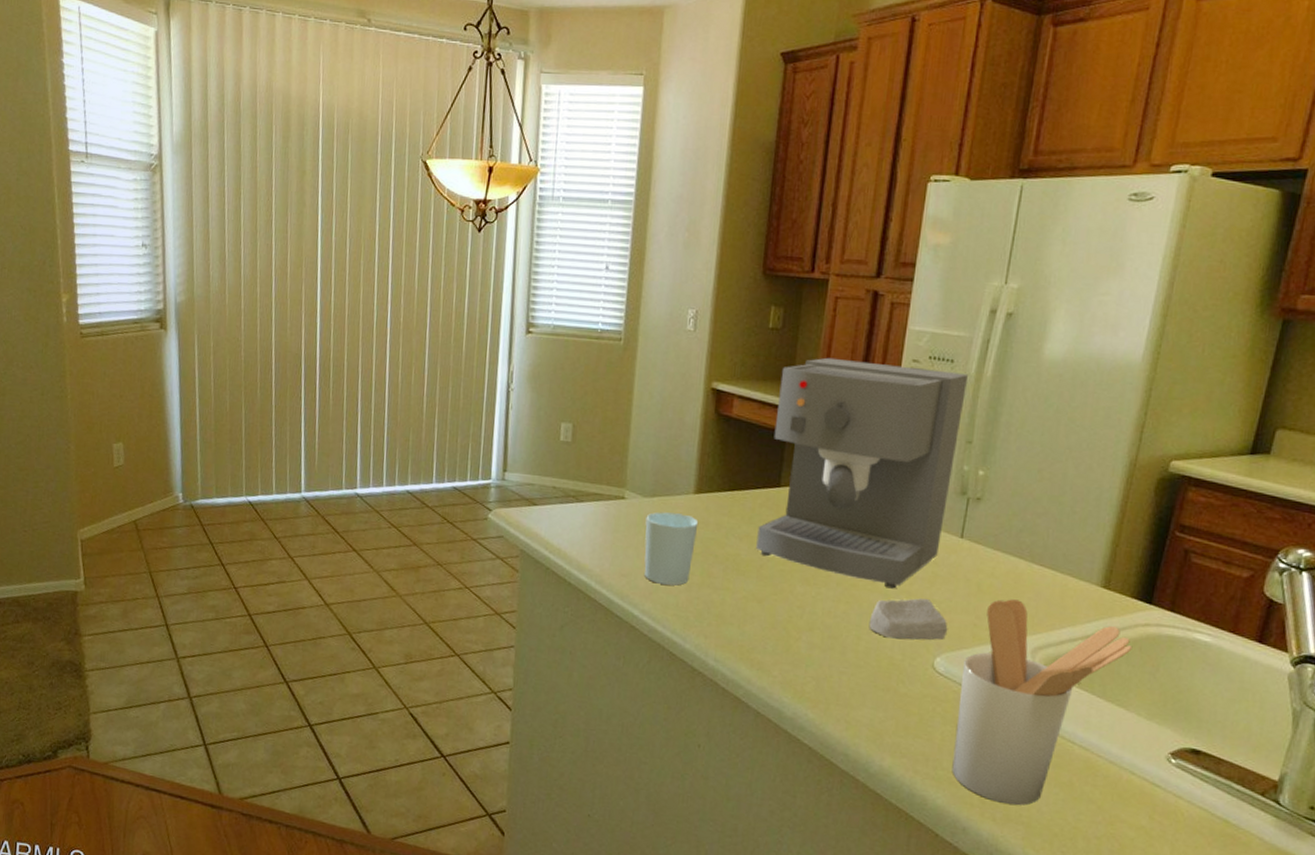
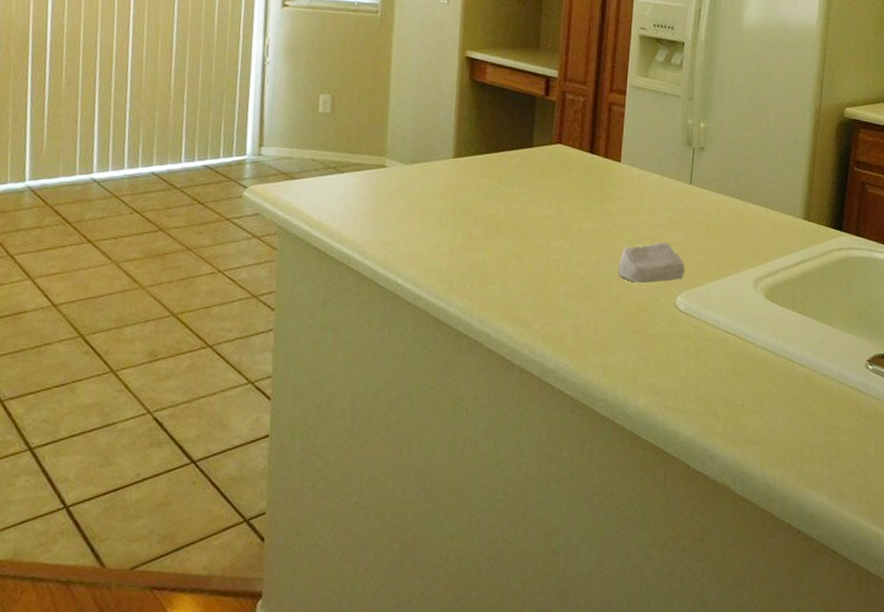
cup: present [644,512,699,586] -> none [406,178,459,250]
coffee maker: present [756,357,969,589] -> none [513,26,687,236]
utensil holder: present [952,599,1133,805] -> none [697,236,831,427]

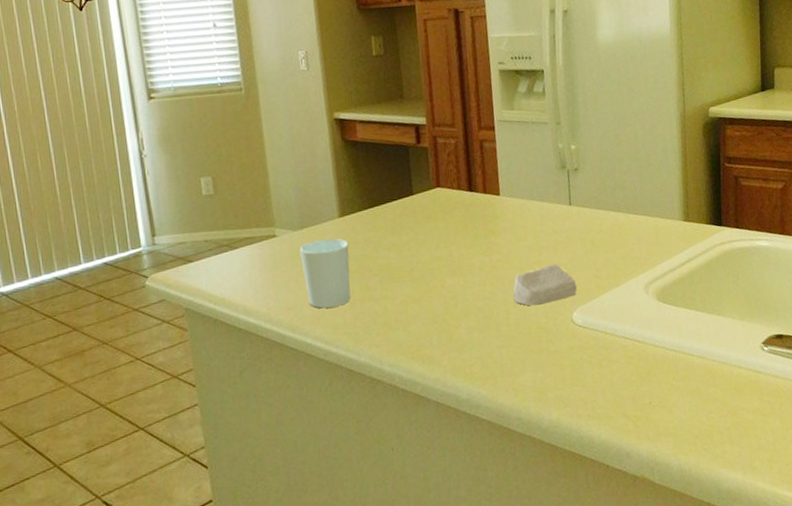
cup: none [406,178,459,250] -> present [299,238,351,309]

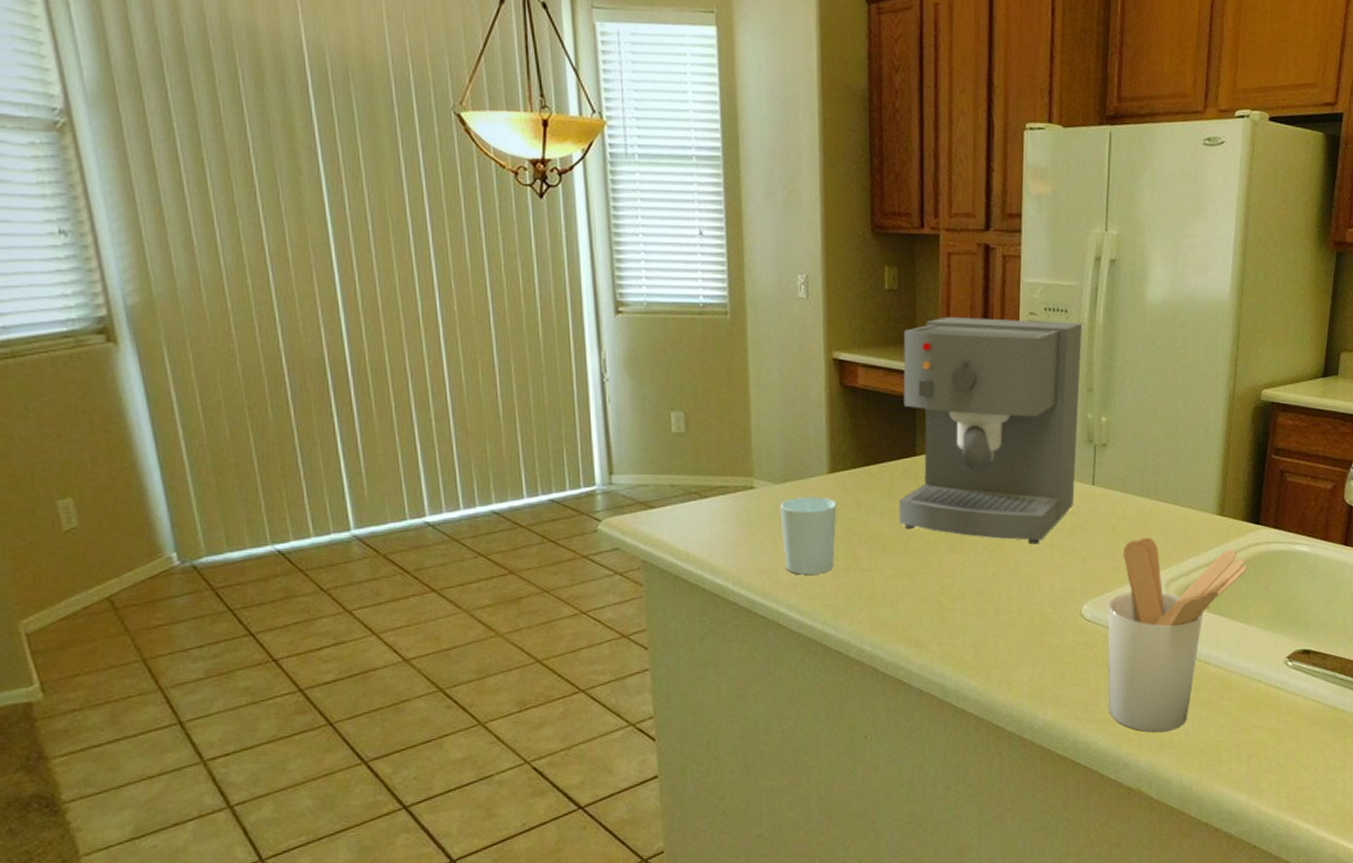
coffee maker: none [392,66,555,263] -> present [899,316,1083,545]
soap bar: present [513,264,577,306] -> none [1018,550,1091,594]
utensil holder: none [595,247,717,423] -> present [1107,538,1248,733]

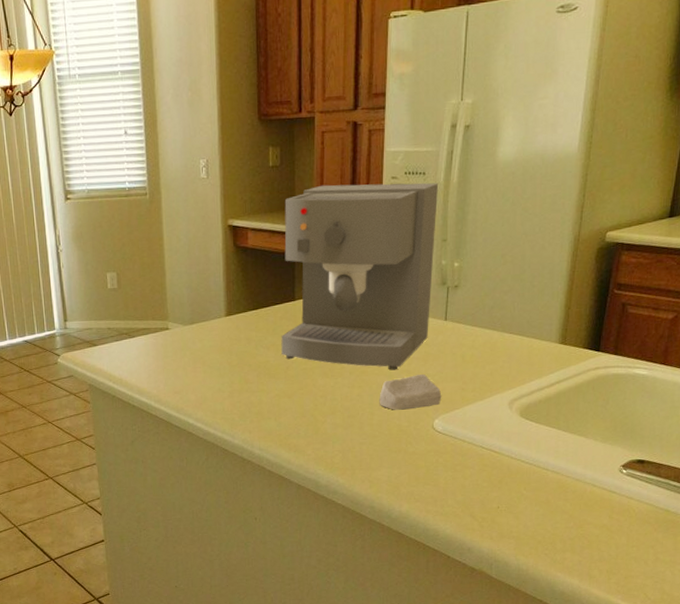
cup: present [779,497,837,575] -> none [188,335,232,395]
soap bar: none [1018,550,1091,594] -> present [379,374,442,410]
utensil holder: present [1107,538,1248,733] -> none [455,364,587,525]

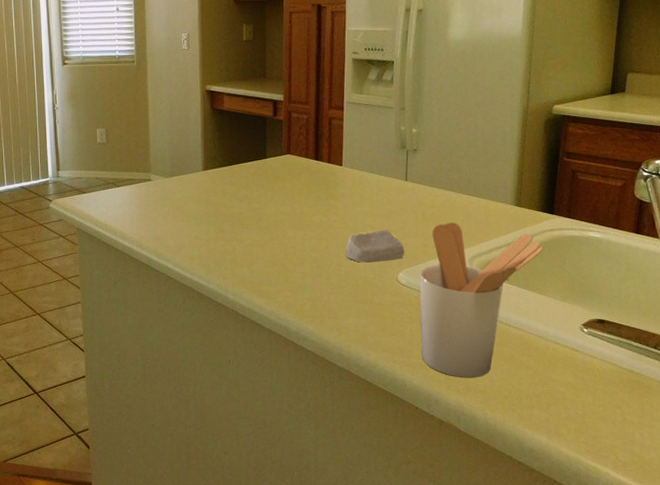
coffee maker: present [281,183,439,370] -> none [253,57,396,225]
utensil holder: none [455,364,587,525] -> present [420,222,544,378]

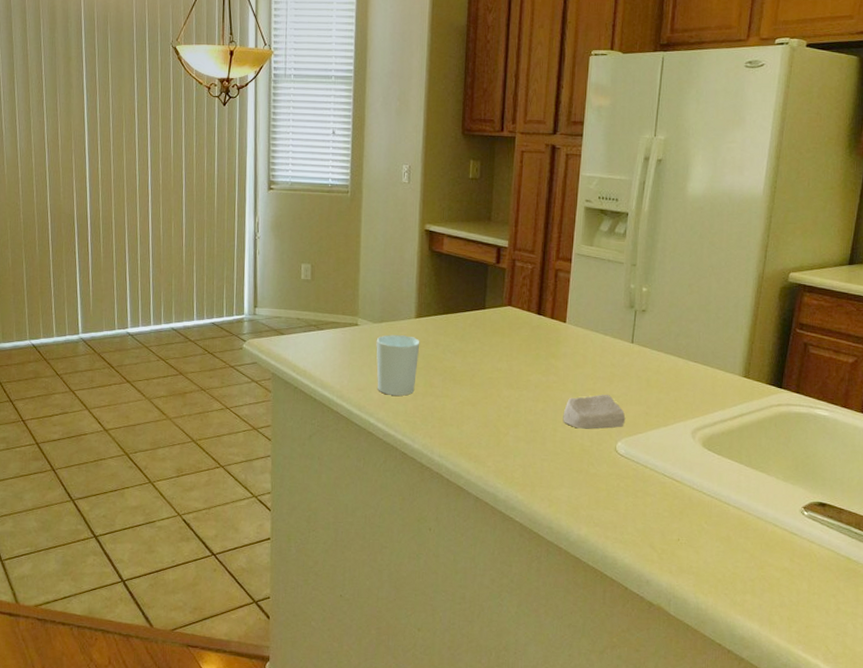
cup: none [168,187,209,242] -> present [376,335,420,396]
utensil holder: present [420,222,544,378] -> none [635,391,769,559]

